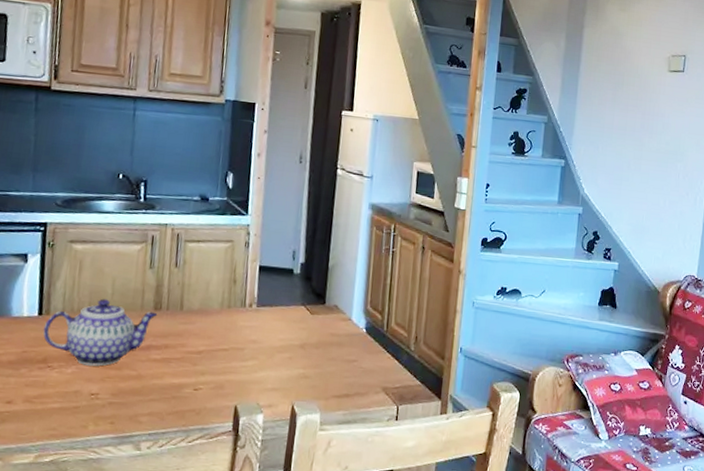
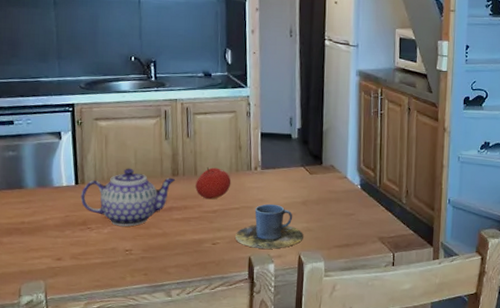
fruit: none [180,302,222,339] -> present [195,167,231,200]
cup: none [220,345,299,398] -> present [234,203,303,249]

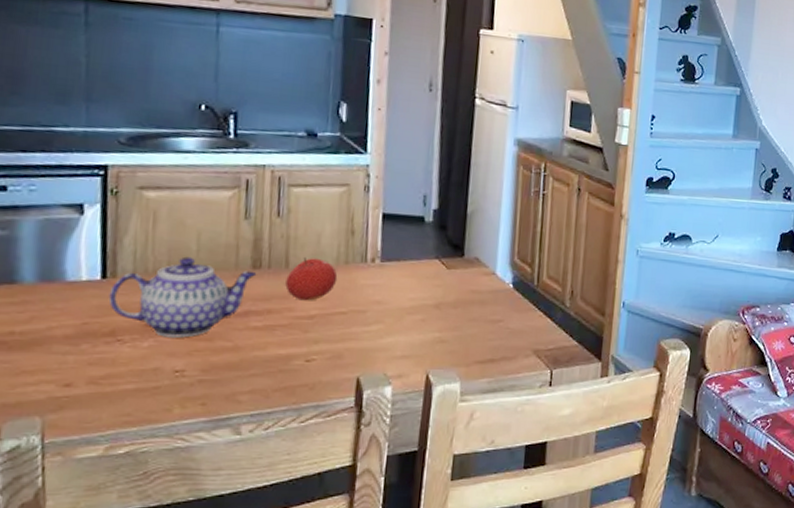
cup: present [234,203,303,249] -> none [338,306,434,367]

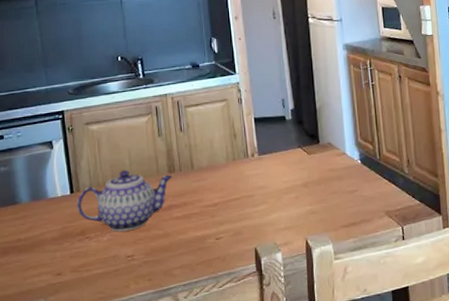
fruit: present [285,257,338,301] -> none [193,159,230,193]

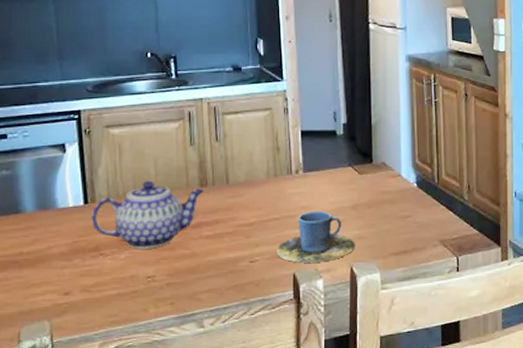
cup: none [238,189,308,238] -> present [276,211,355,263]

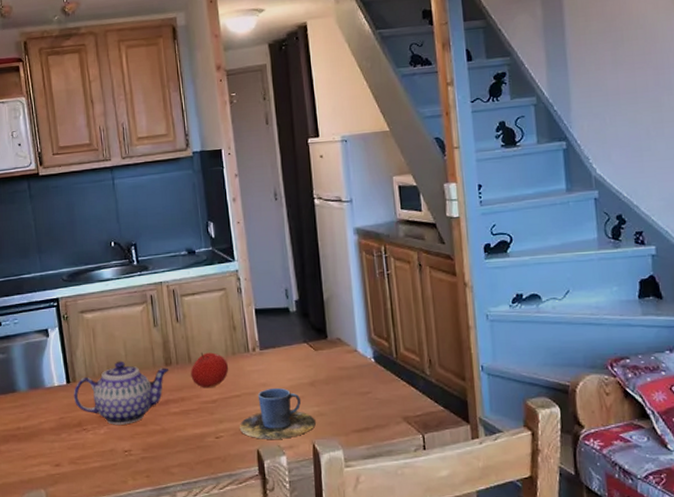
fruit: none [228,174,269,211] -> present [191,352,229,388]

